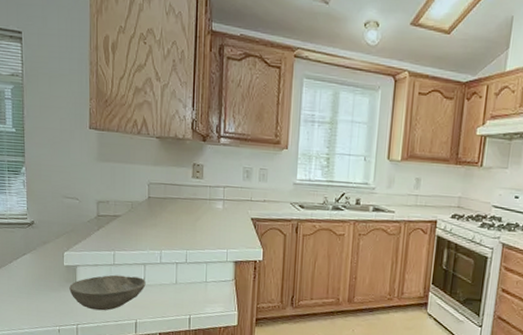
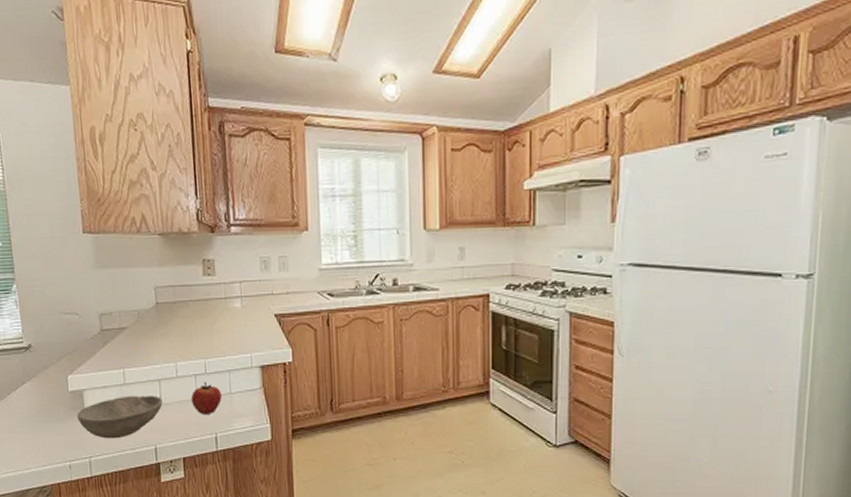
apple: none [170,269,198,299] -> present [190,381,222,416]

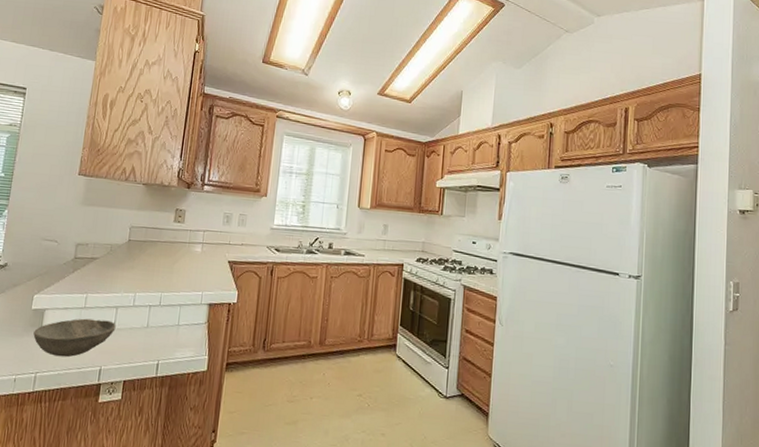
apple: present [190,381,222,416] -> none [141,312,170,343]

